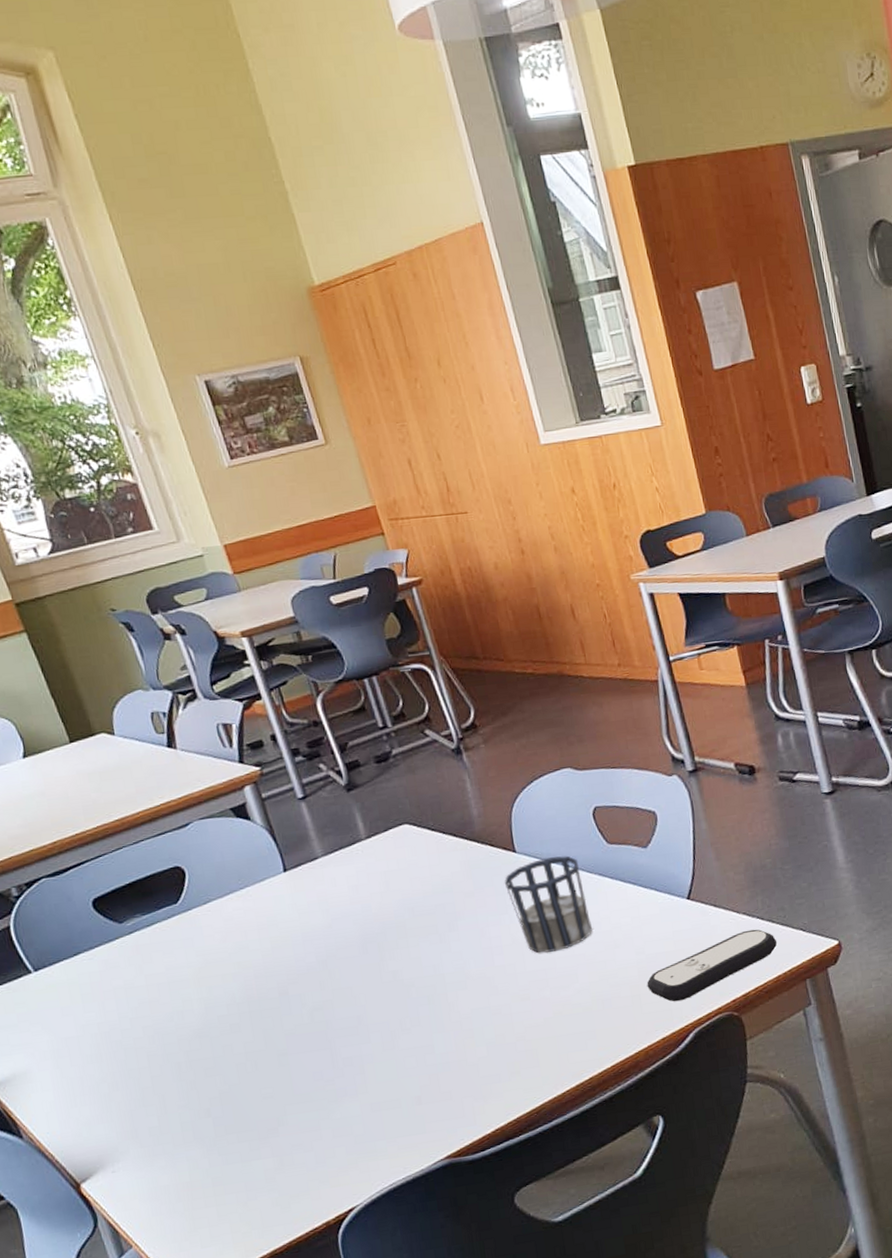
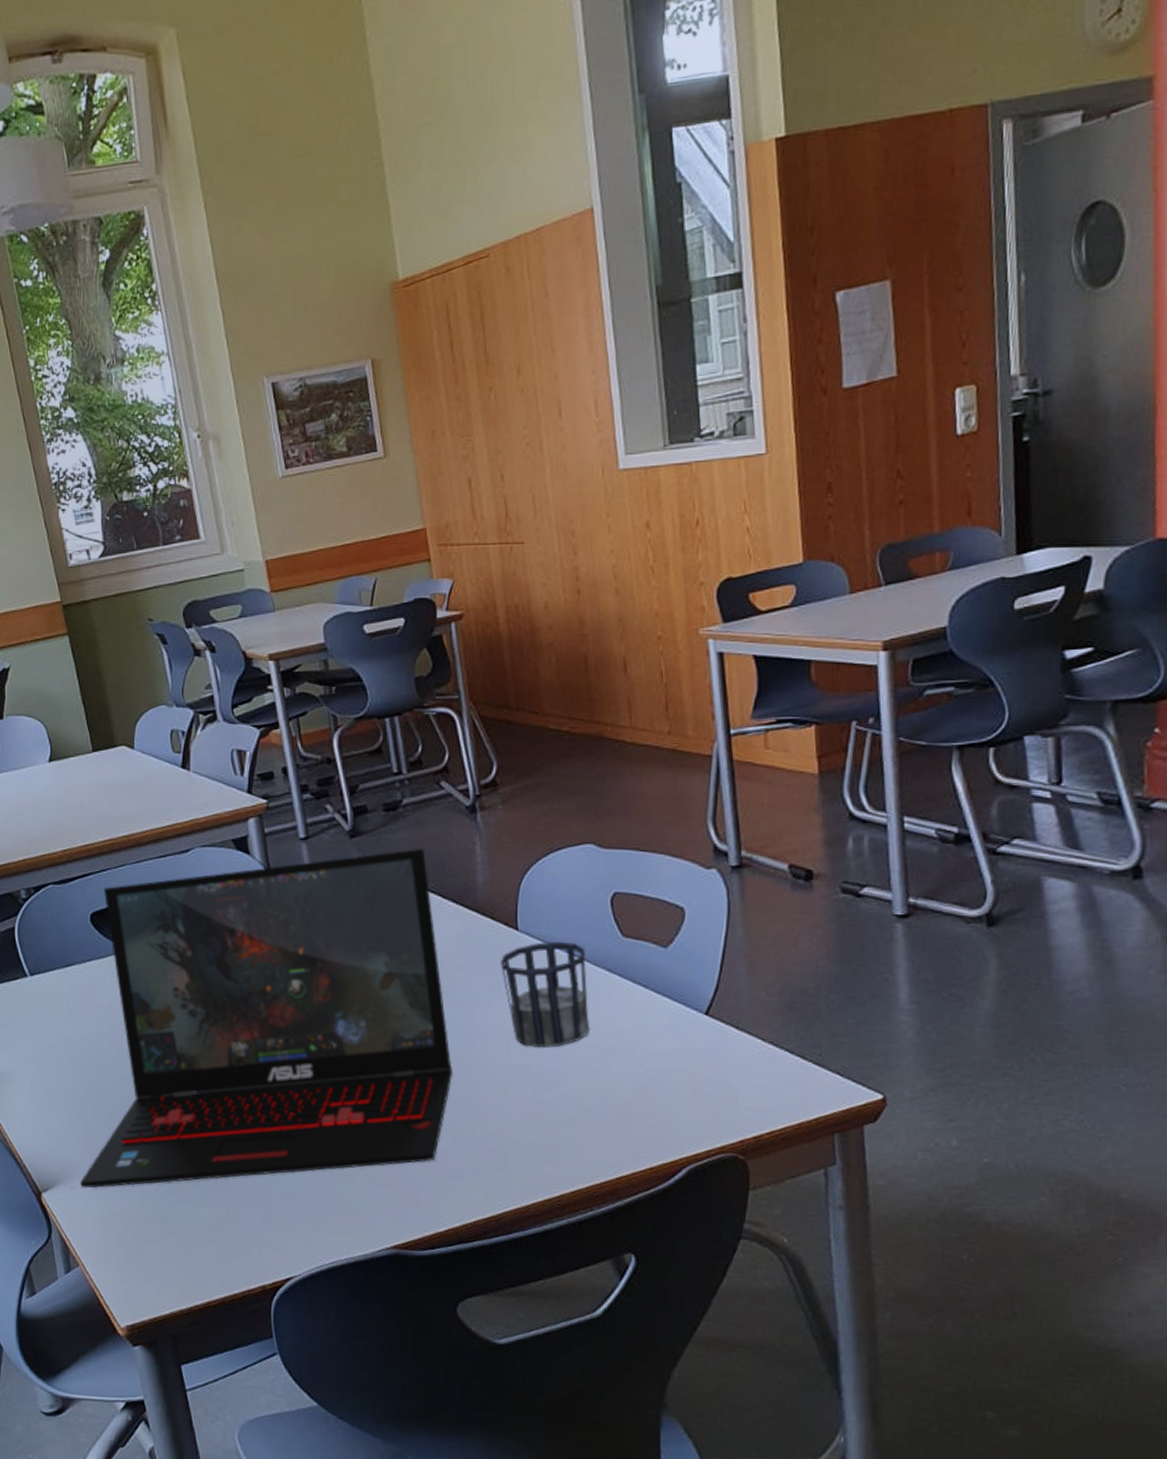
laptop: none [102,791,478,1170] -> present [80,848,454,1188]
remote control: present [646,929,778,1002] -> none [642,1062,806,1130]

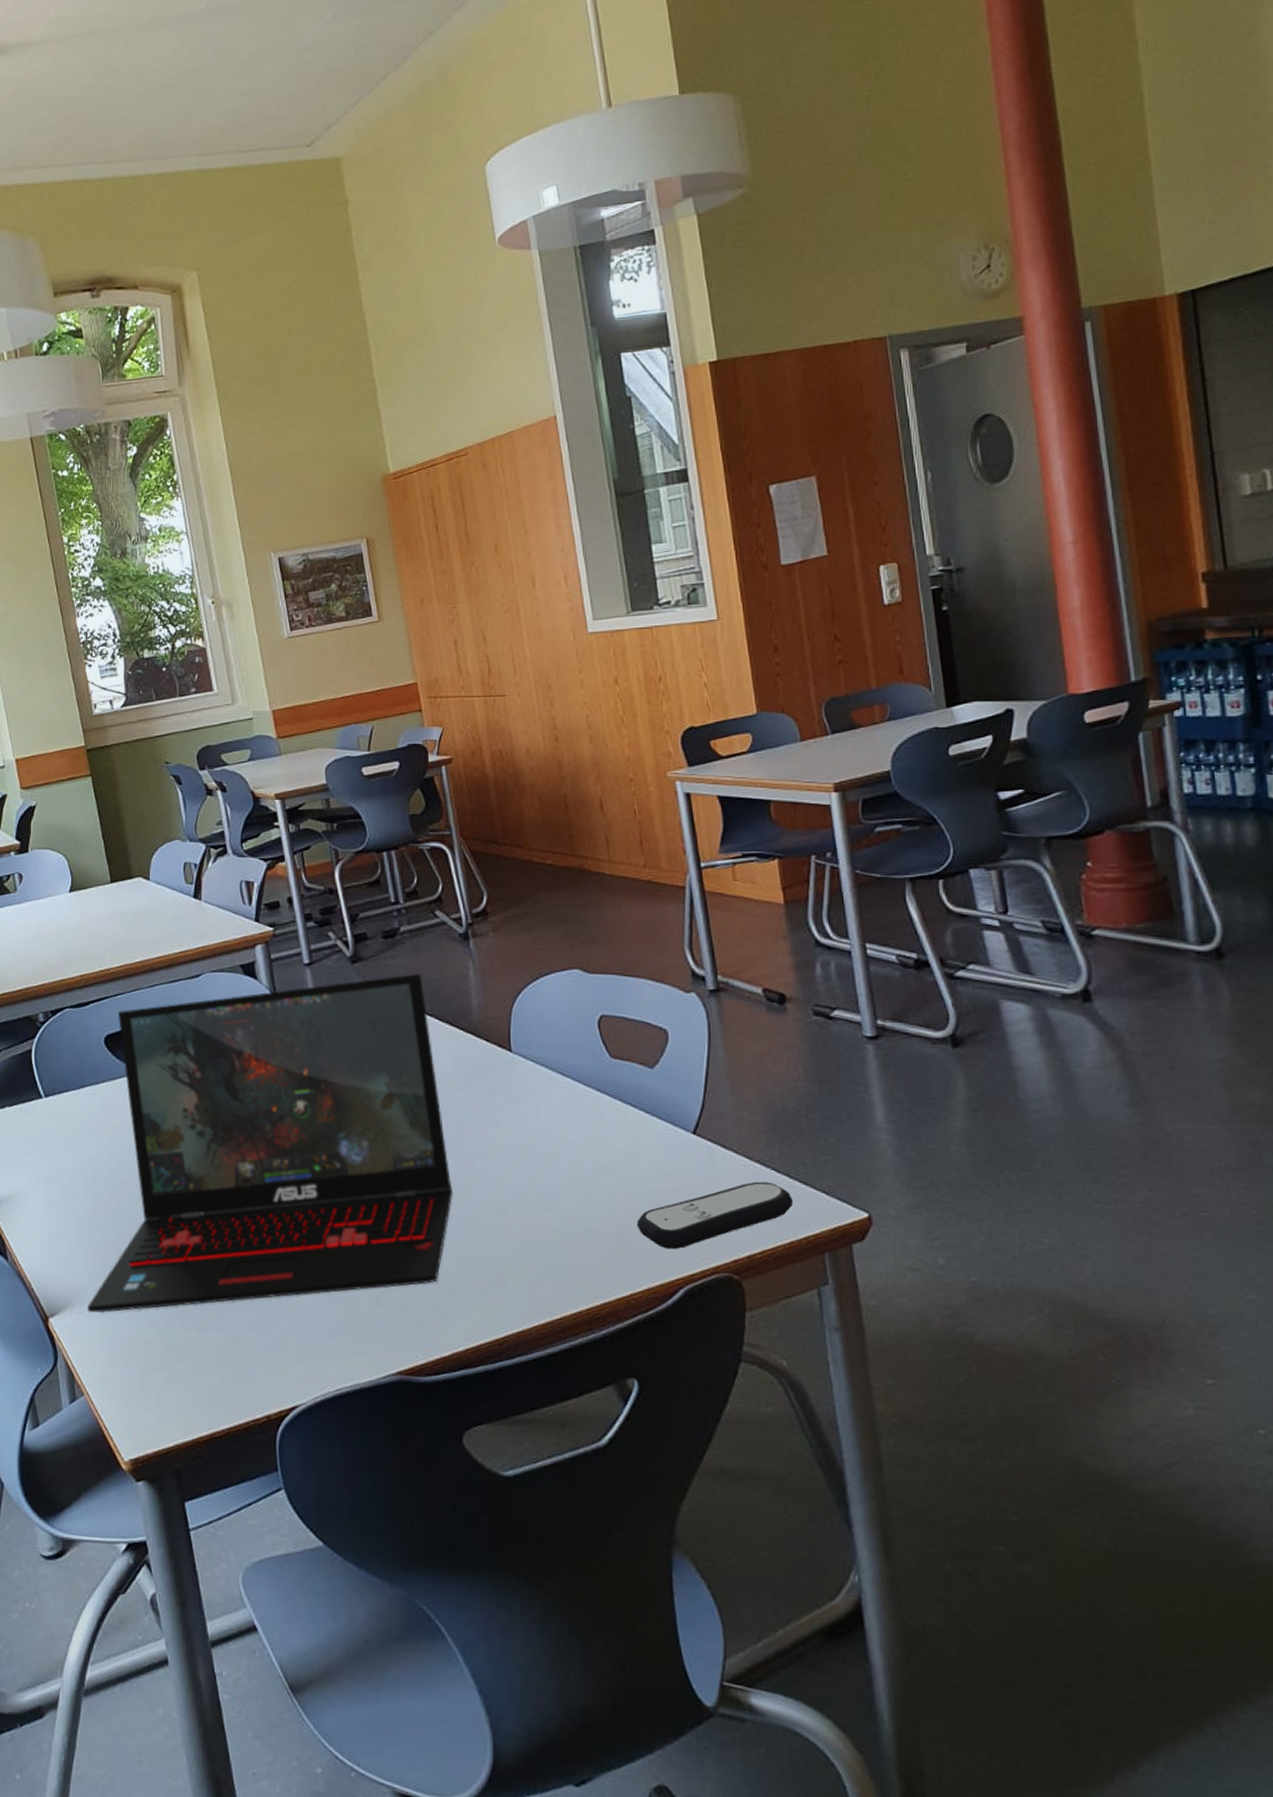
cup: present [500,941,589,1048] -> none [495,1062,583,1168]
remote control: none [642,1062,806,1130] -> present [636,1181,794,1250]

